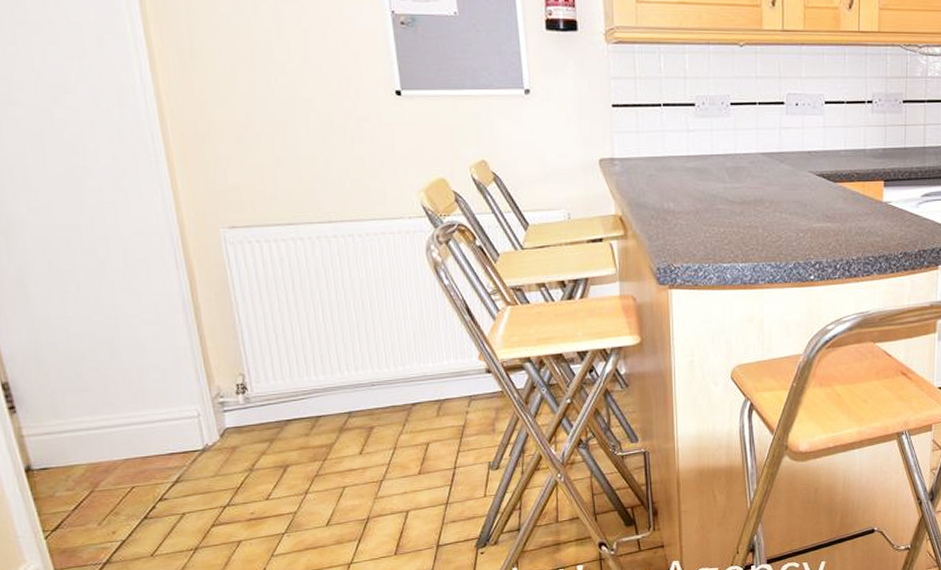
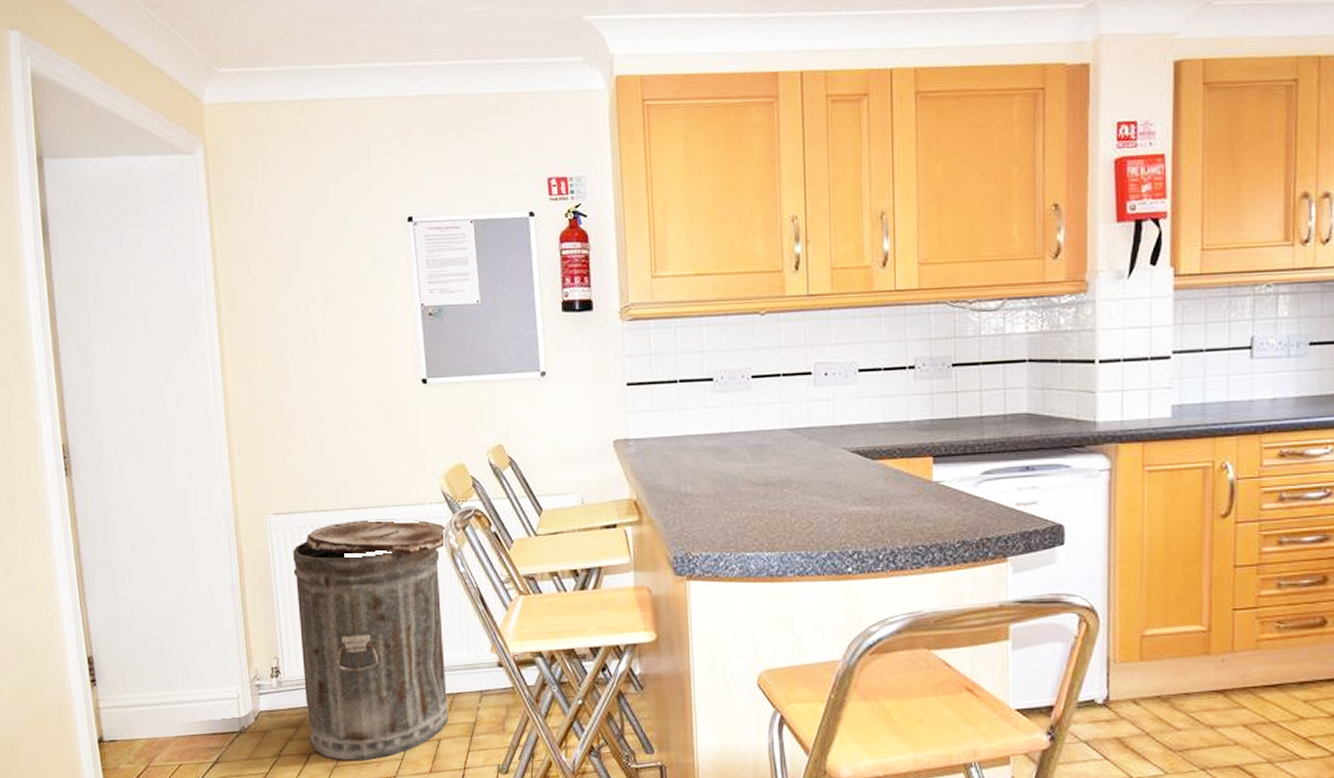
trash can: none [254,233,436,470] -> present [293,519,448,761]

